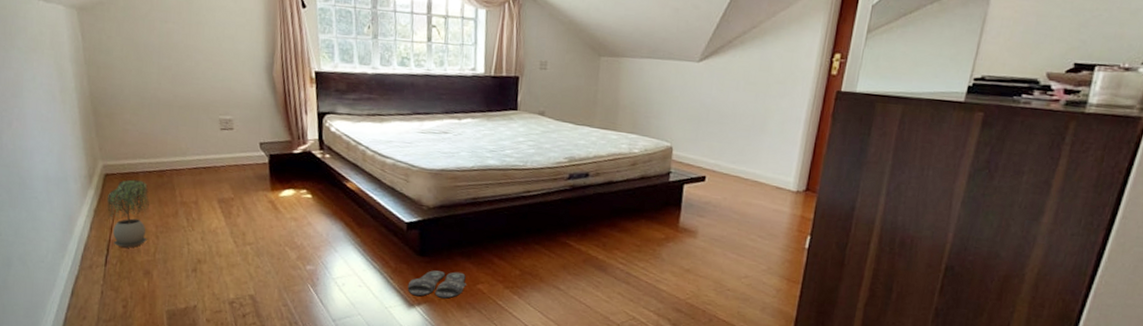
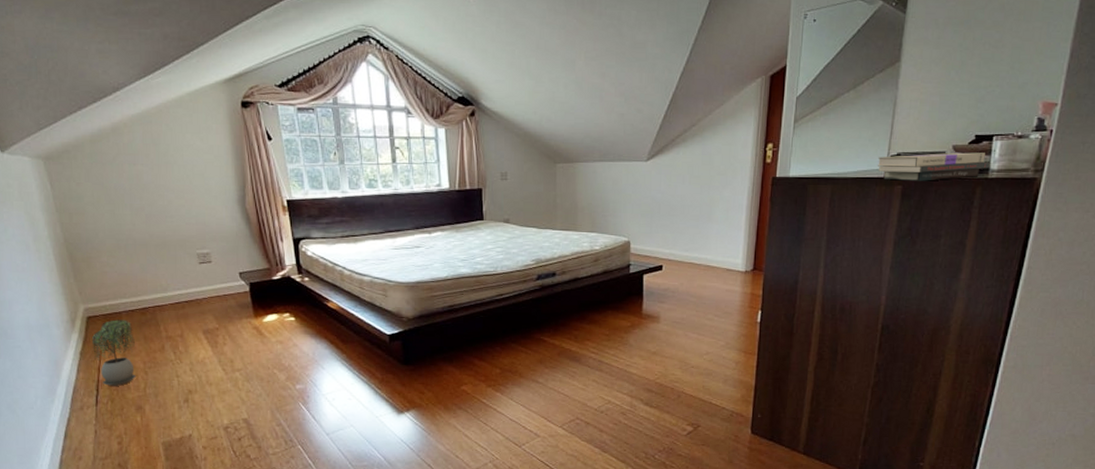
slippers: present [407,270,466,299] -> none [395,376,451,403]
books: none [958,78,1090,112] -> present [878,152,991,181]

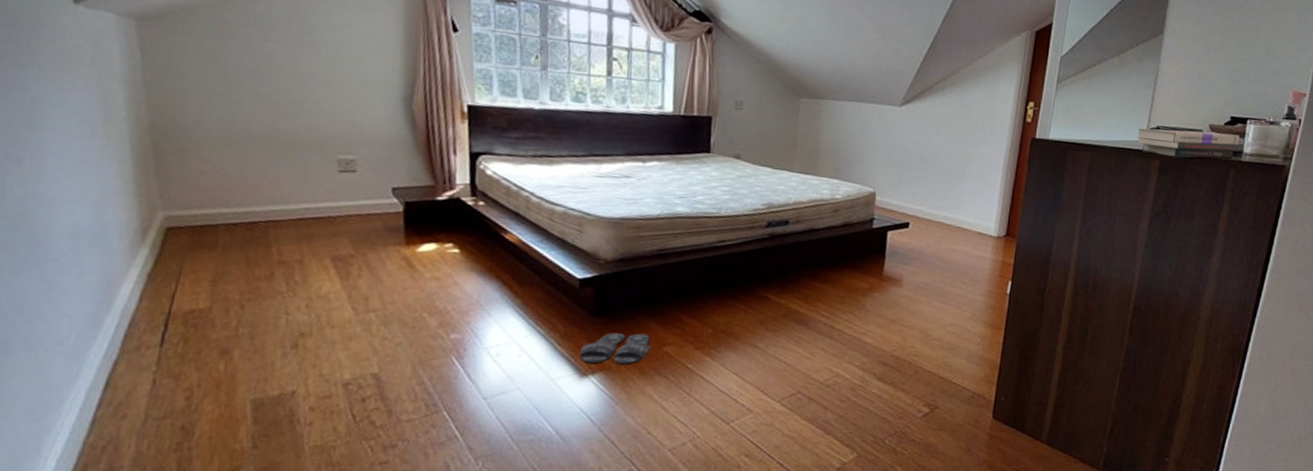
potted plant: present [92,319,136,386] -> none [167,234,232,322]
slippers: none [395,376,451,403] -> present [579,333,651,365]

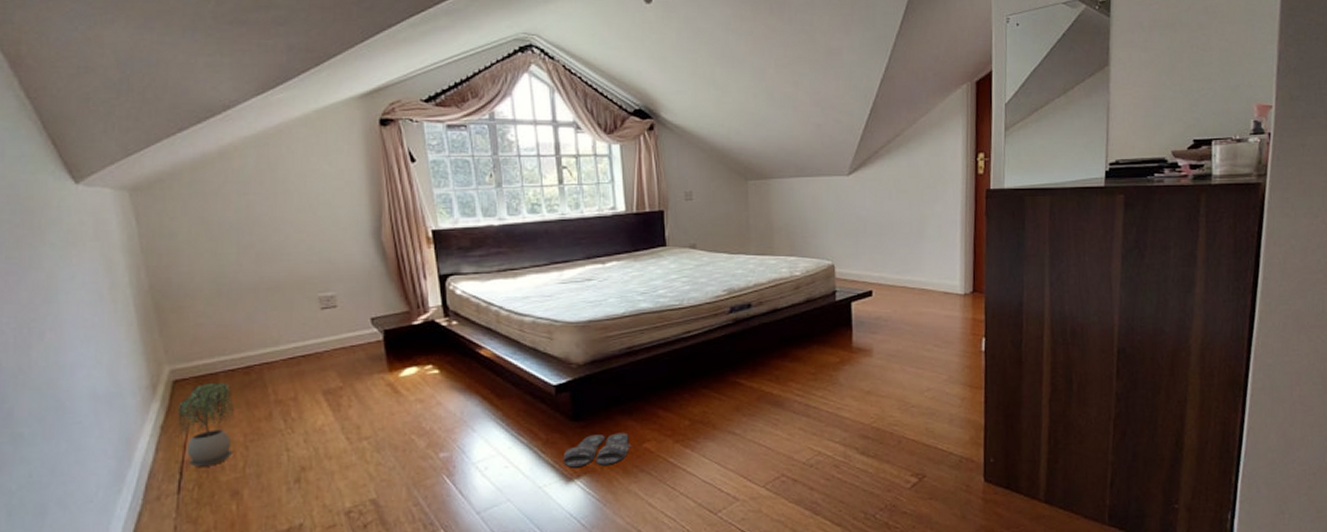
potted plant: none [167,234,232,322] -> present [178,382,234,467]
books: present [1137,128,1244,160] -> none [1096,158,1212,190]

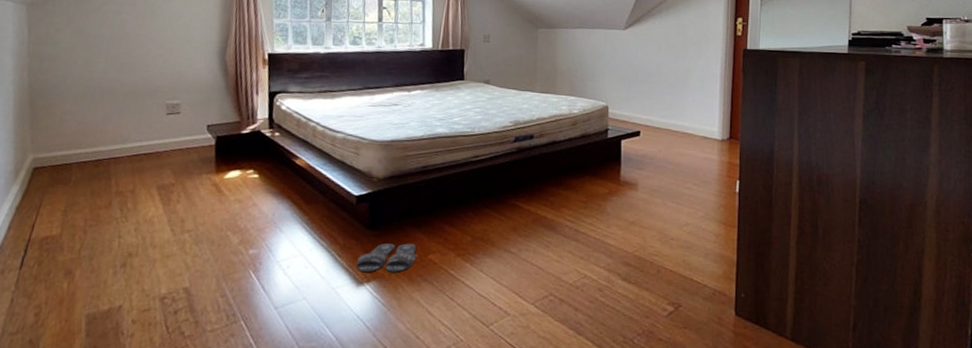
potted plant: present [178,382,234,467] -> none [30,171,81,246]

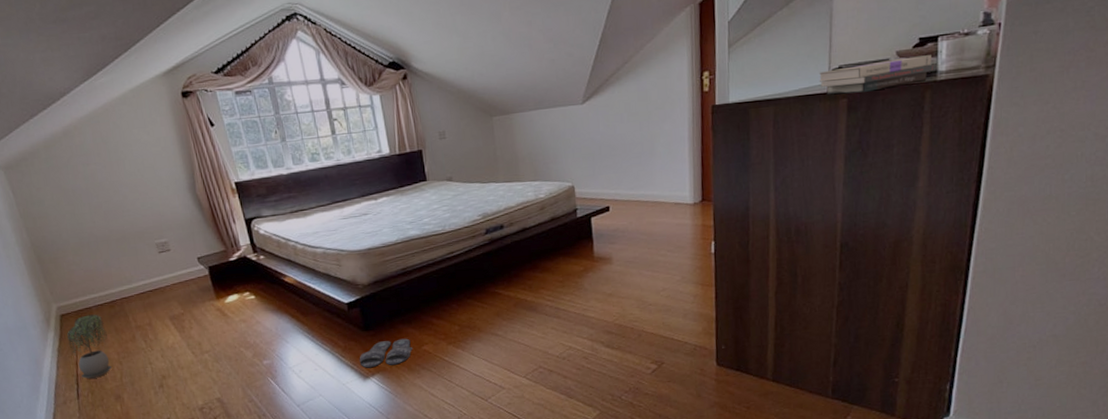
potted plant: none [30,171,81,246] -> present [67,314,112,379]
books: none [841,33,944,58] -> present [819,55,938,95]

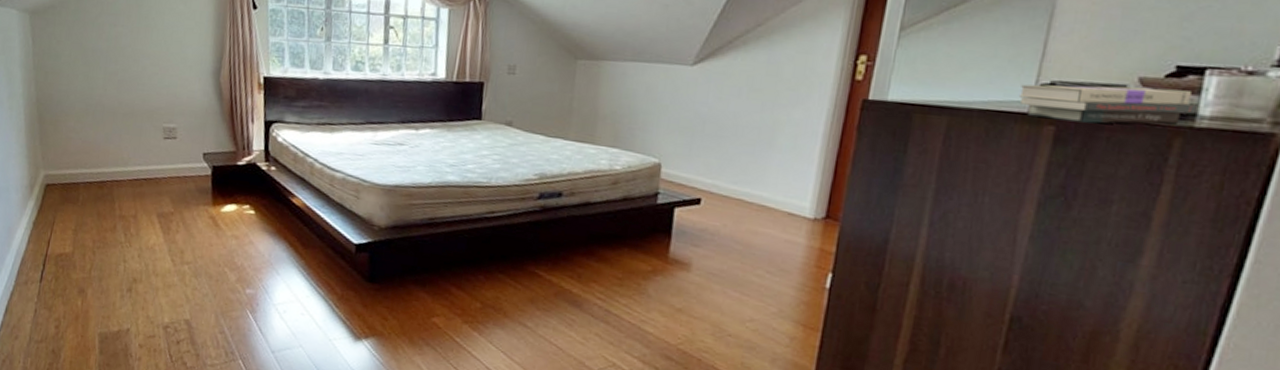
potted plant: present [67,314,112,379] -> none [45,190,88,264]
slippers: present [359,338,413,369] -> none [354,299,420,333]

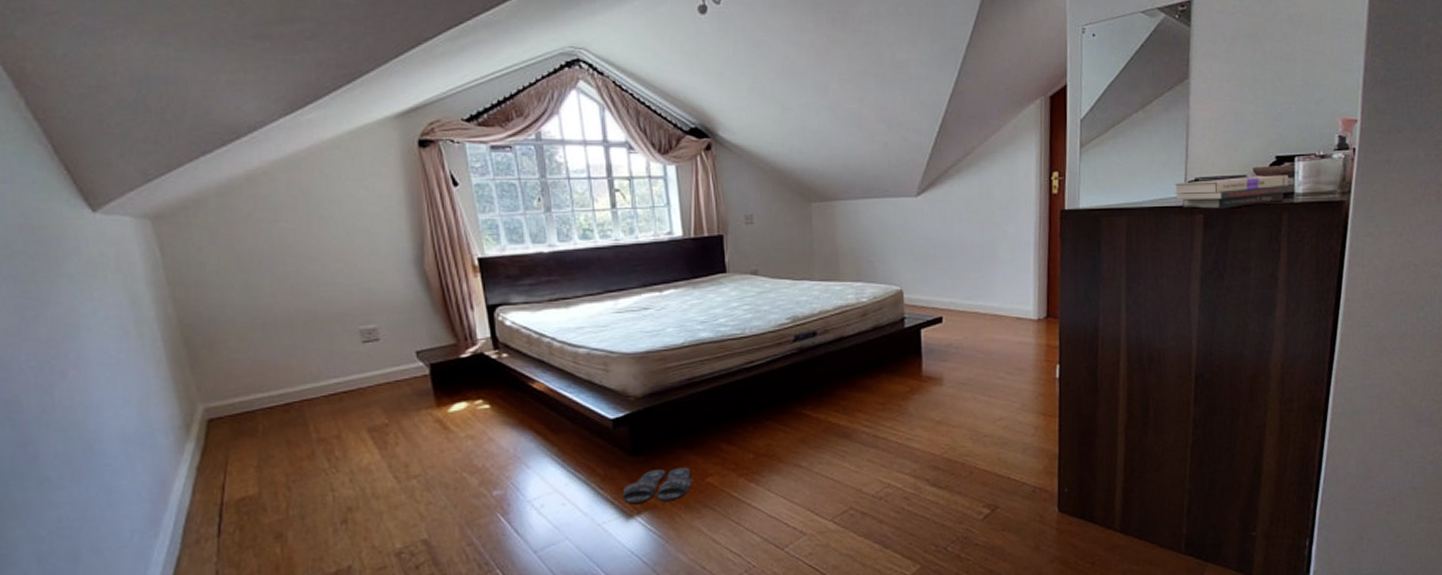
slippers: none [354,299,420,333] -> present [622,467,693,505]

